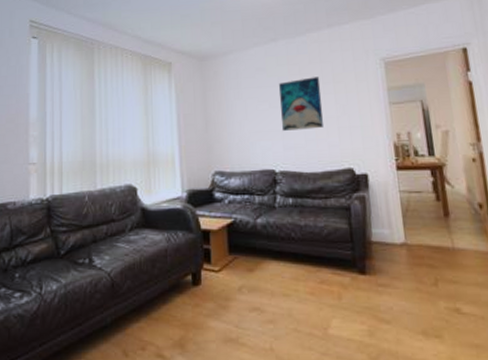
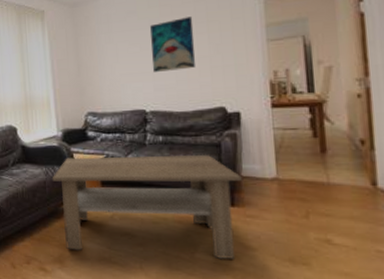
coffee table: none [174,218,372,336] -> present [52,154,242,260]

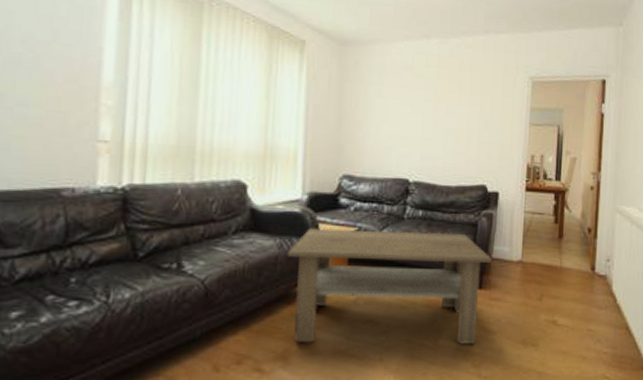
wall art: present [150,16,196,72] -> none [421,85,468,141]

